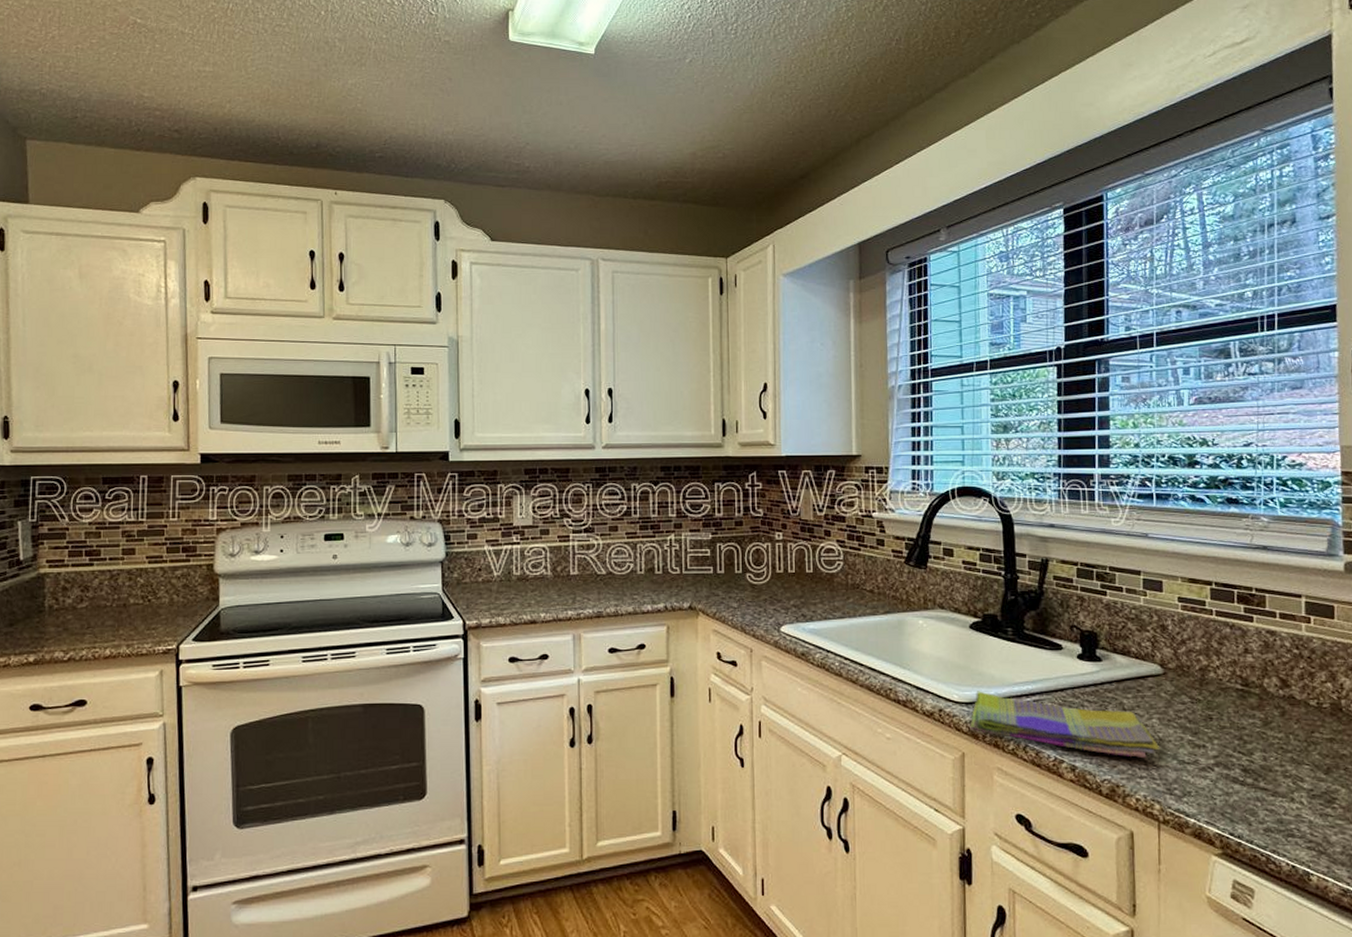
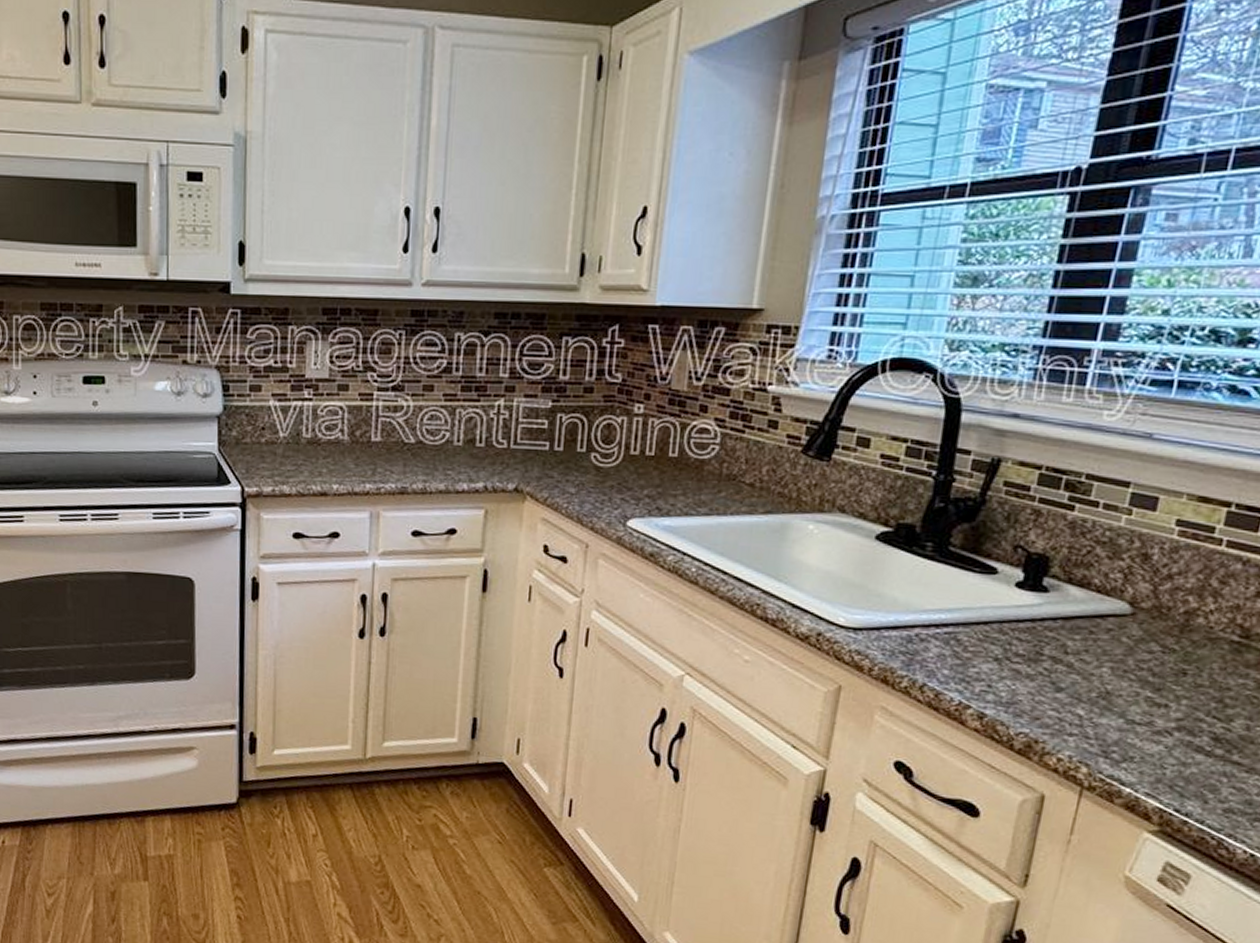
dish towel: present [970,691,1161,758] -> none [853,615,1105,712]

